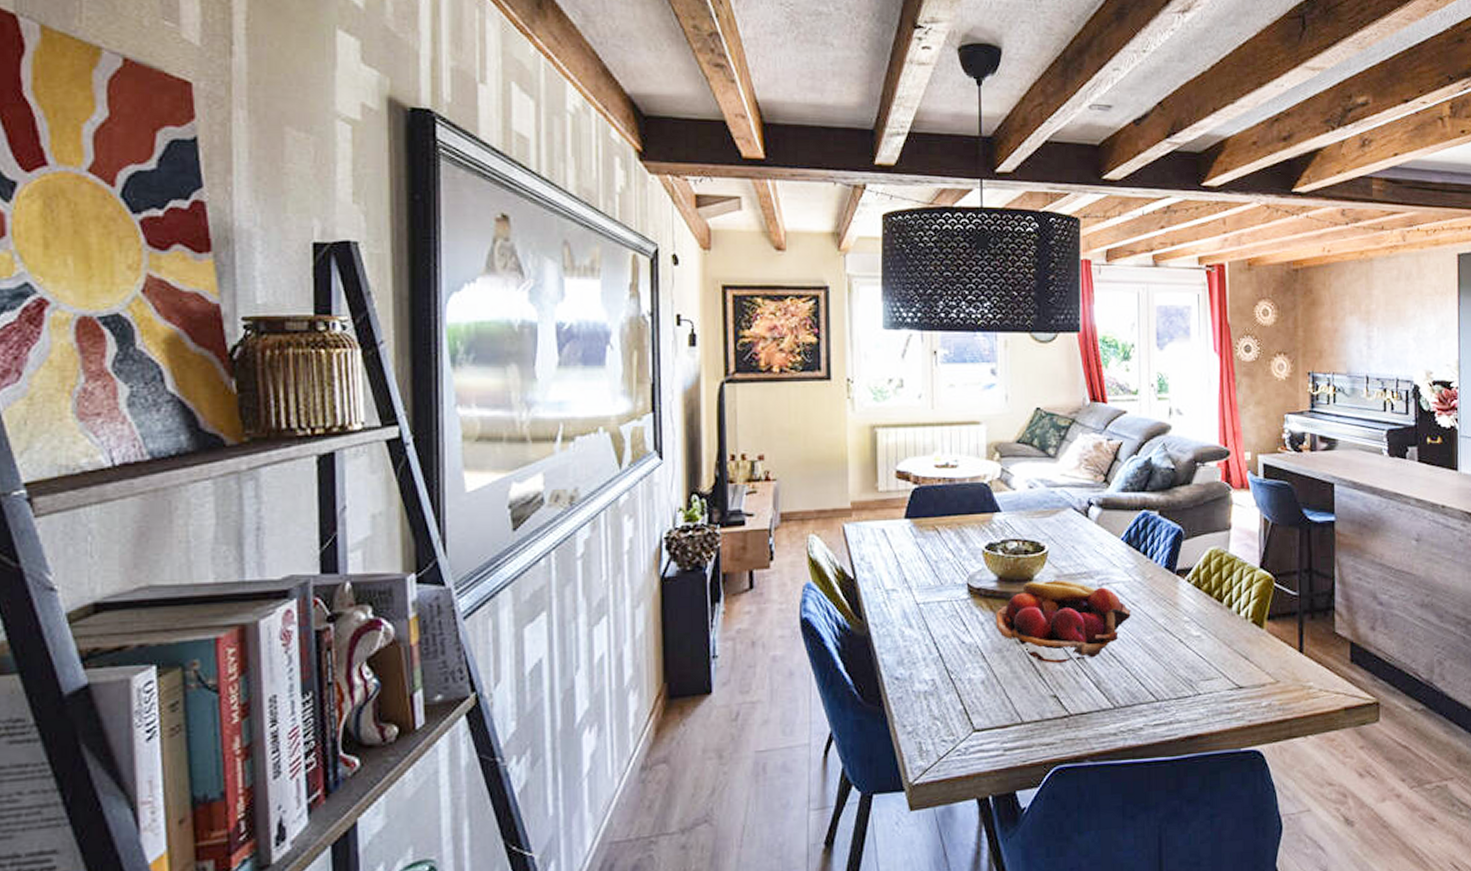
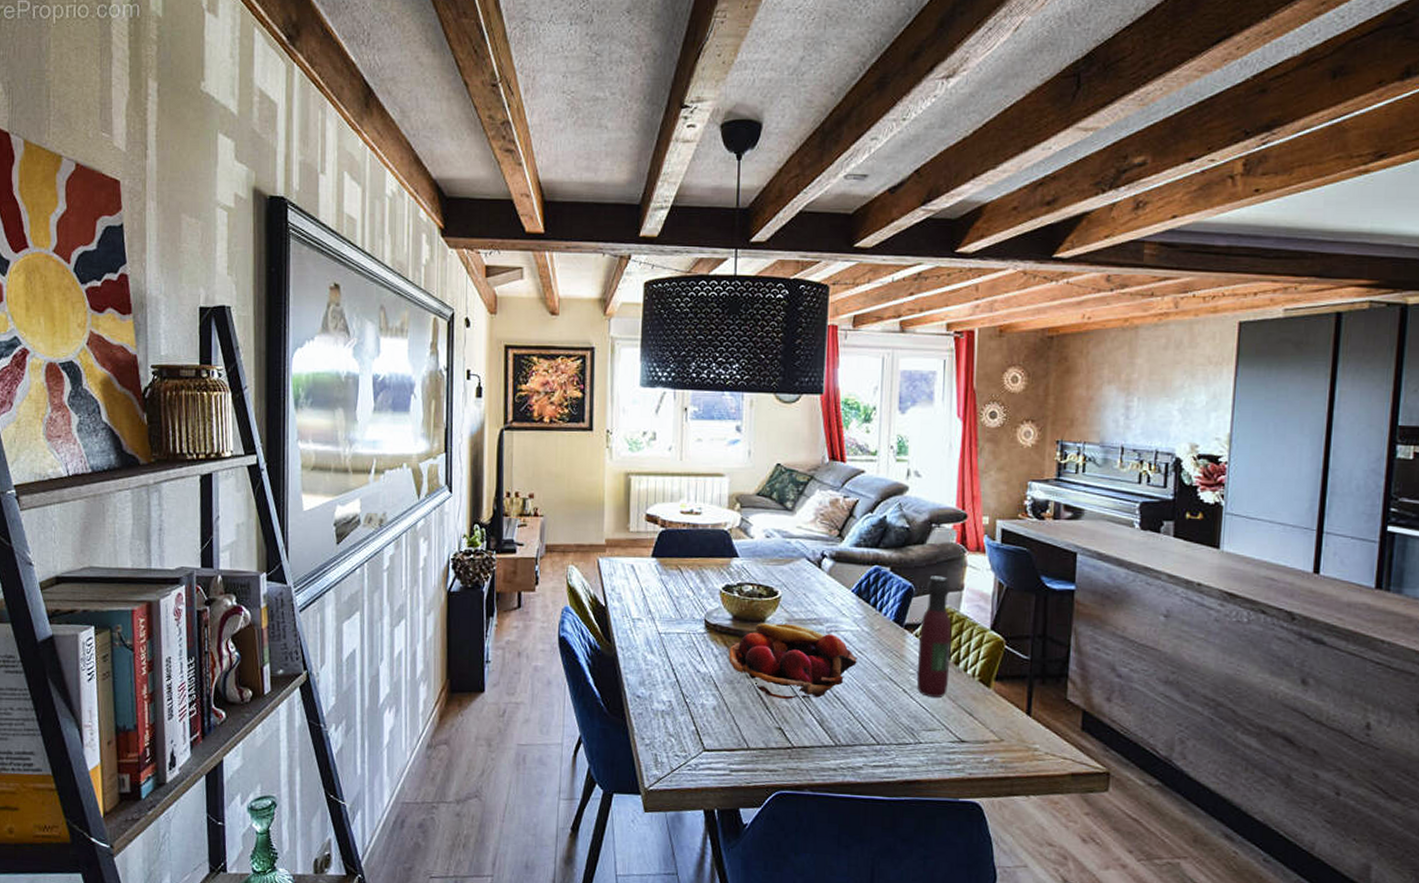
wine bottle: none [1191,516,1223,644] -> present [916,576,952,697]

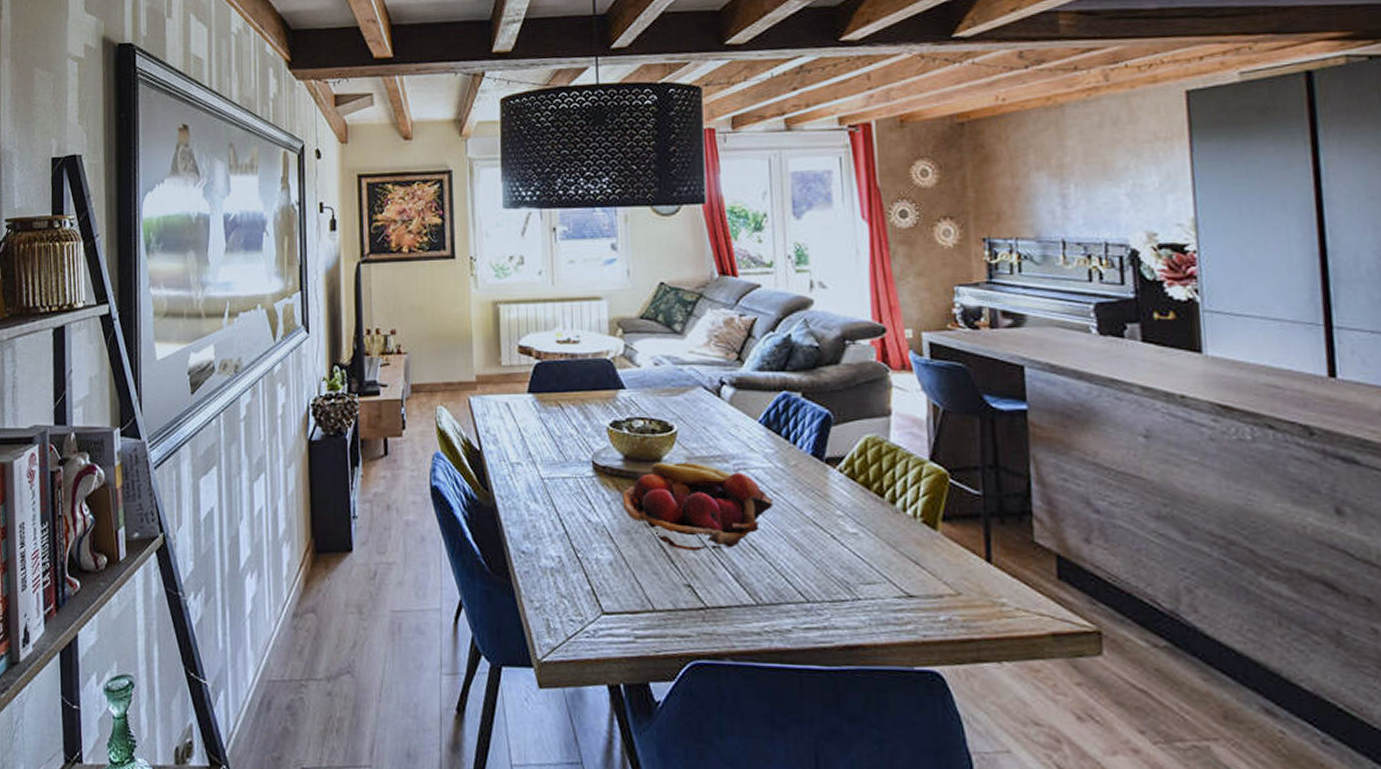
wine bottle: present [916,576,952,697] -> none [844,400,885,544]

